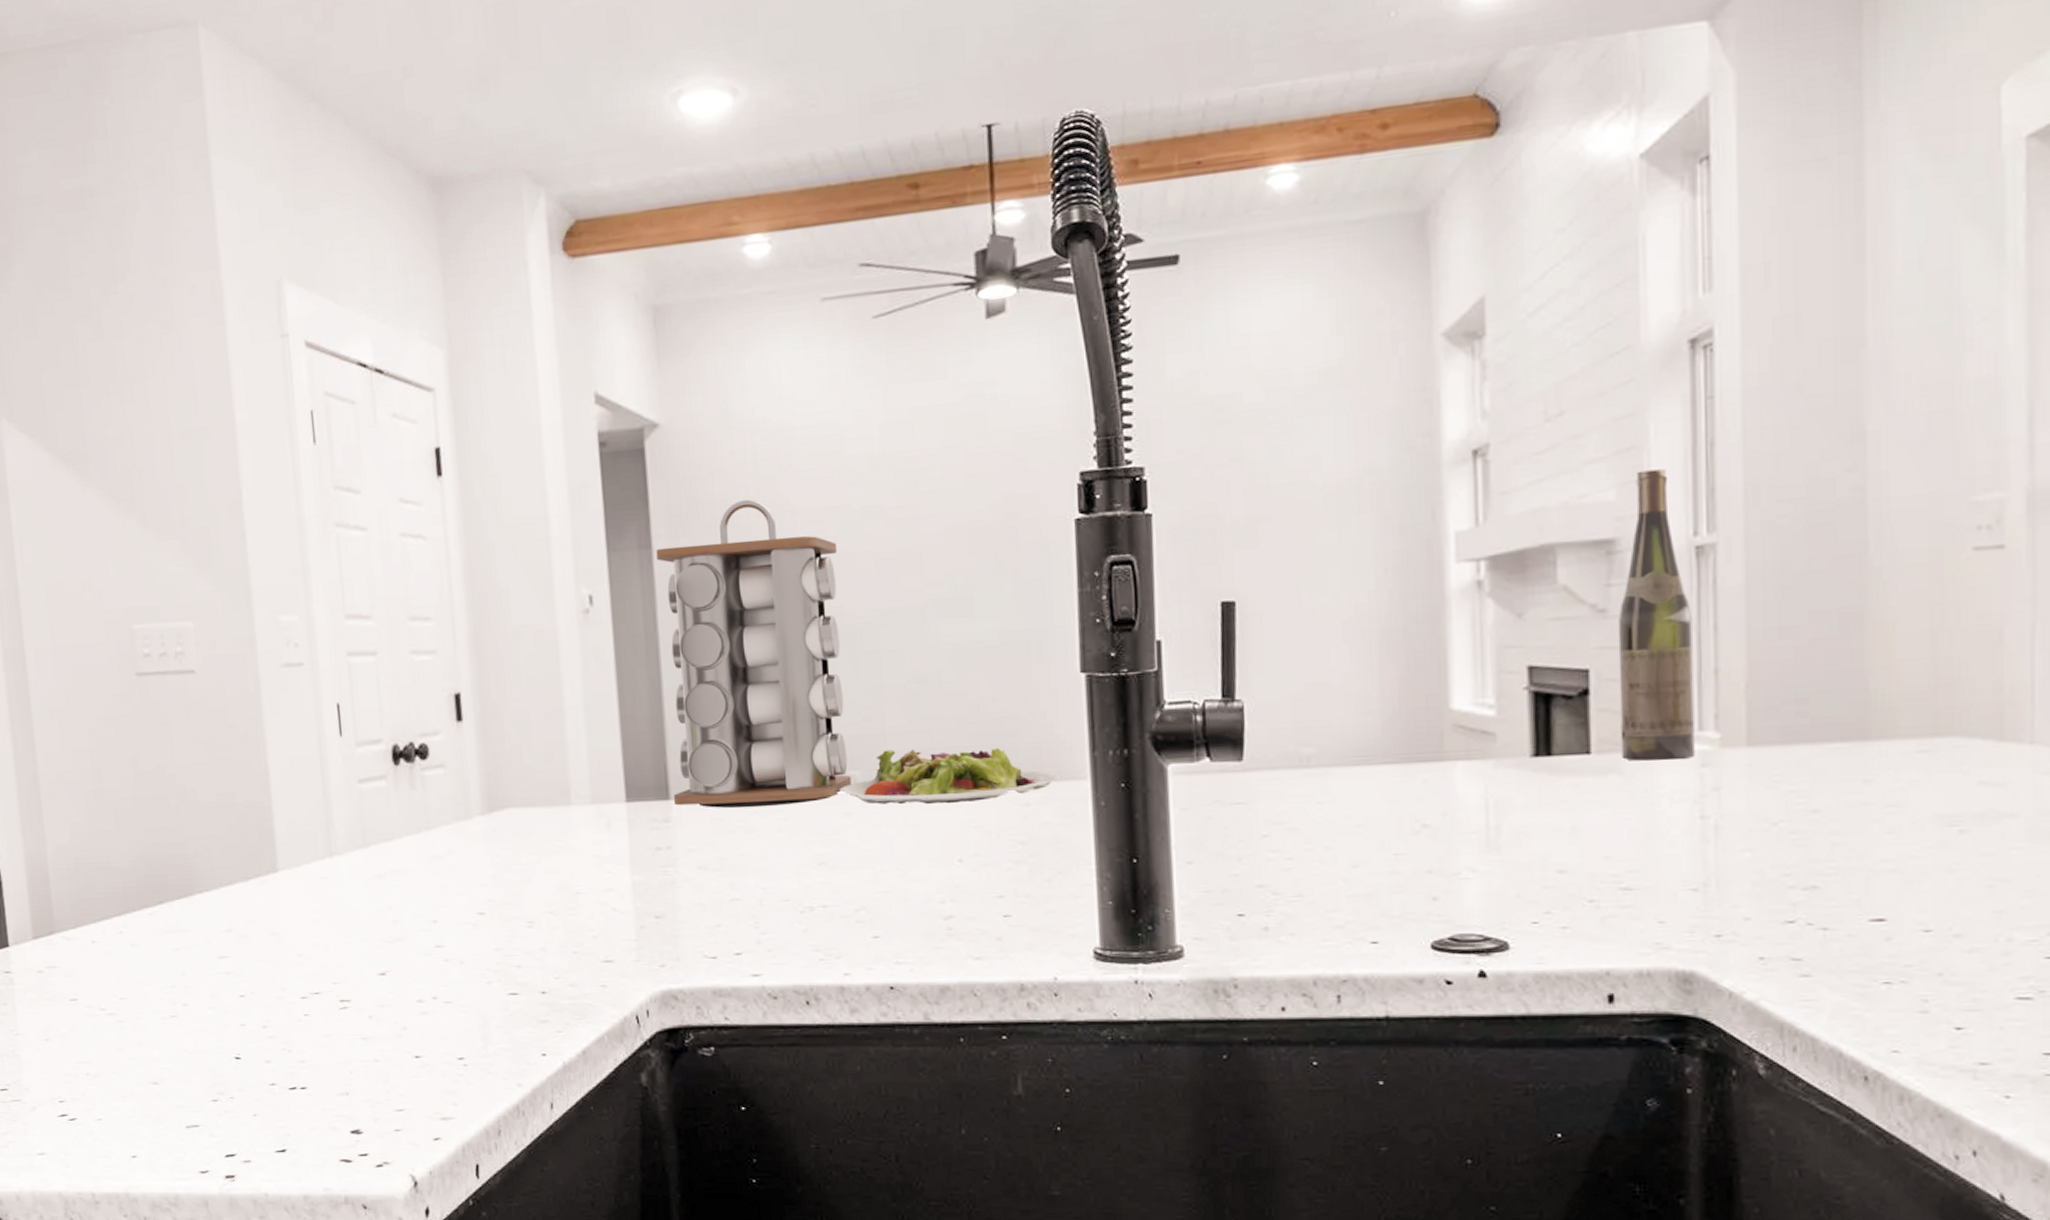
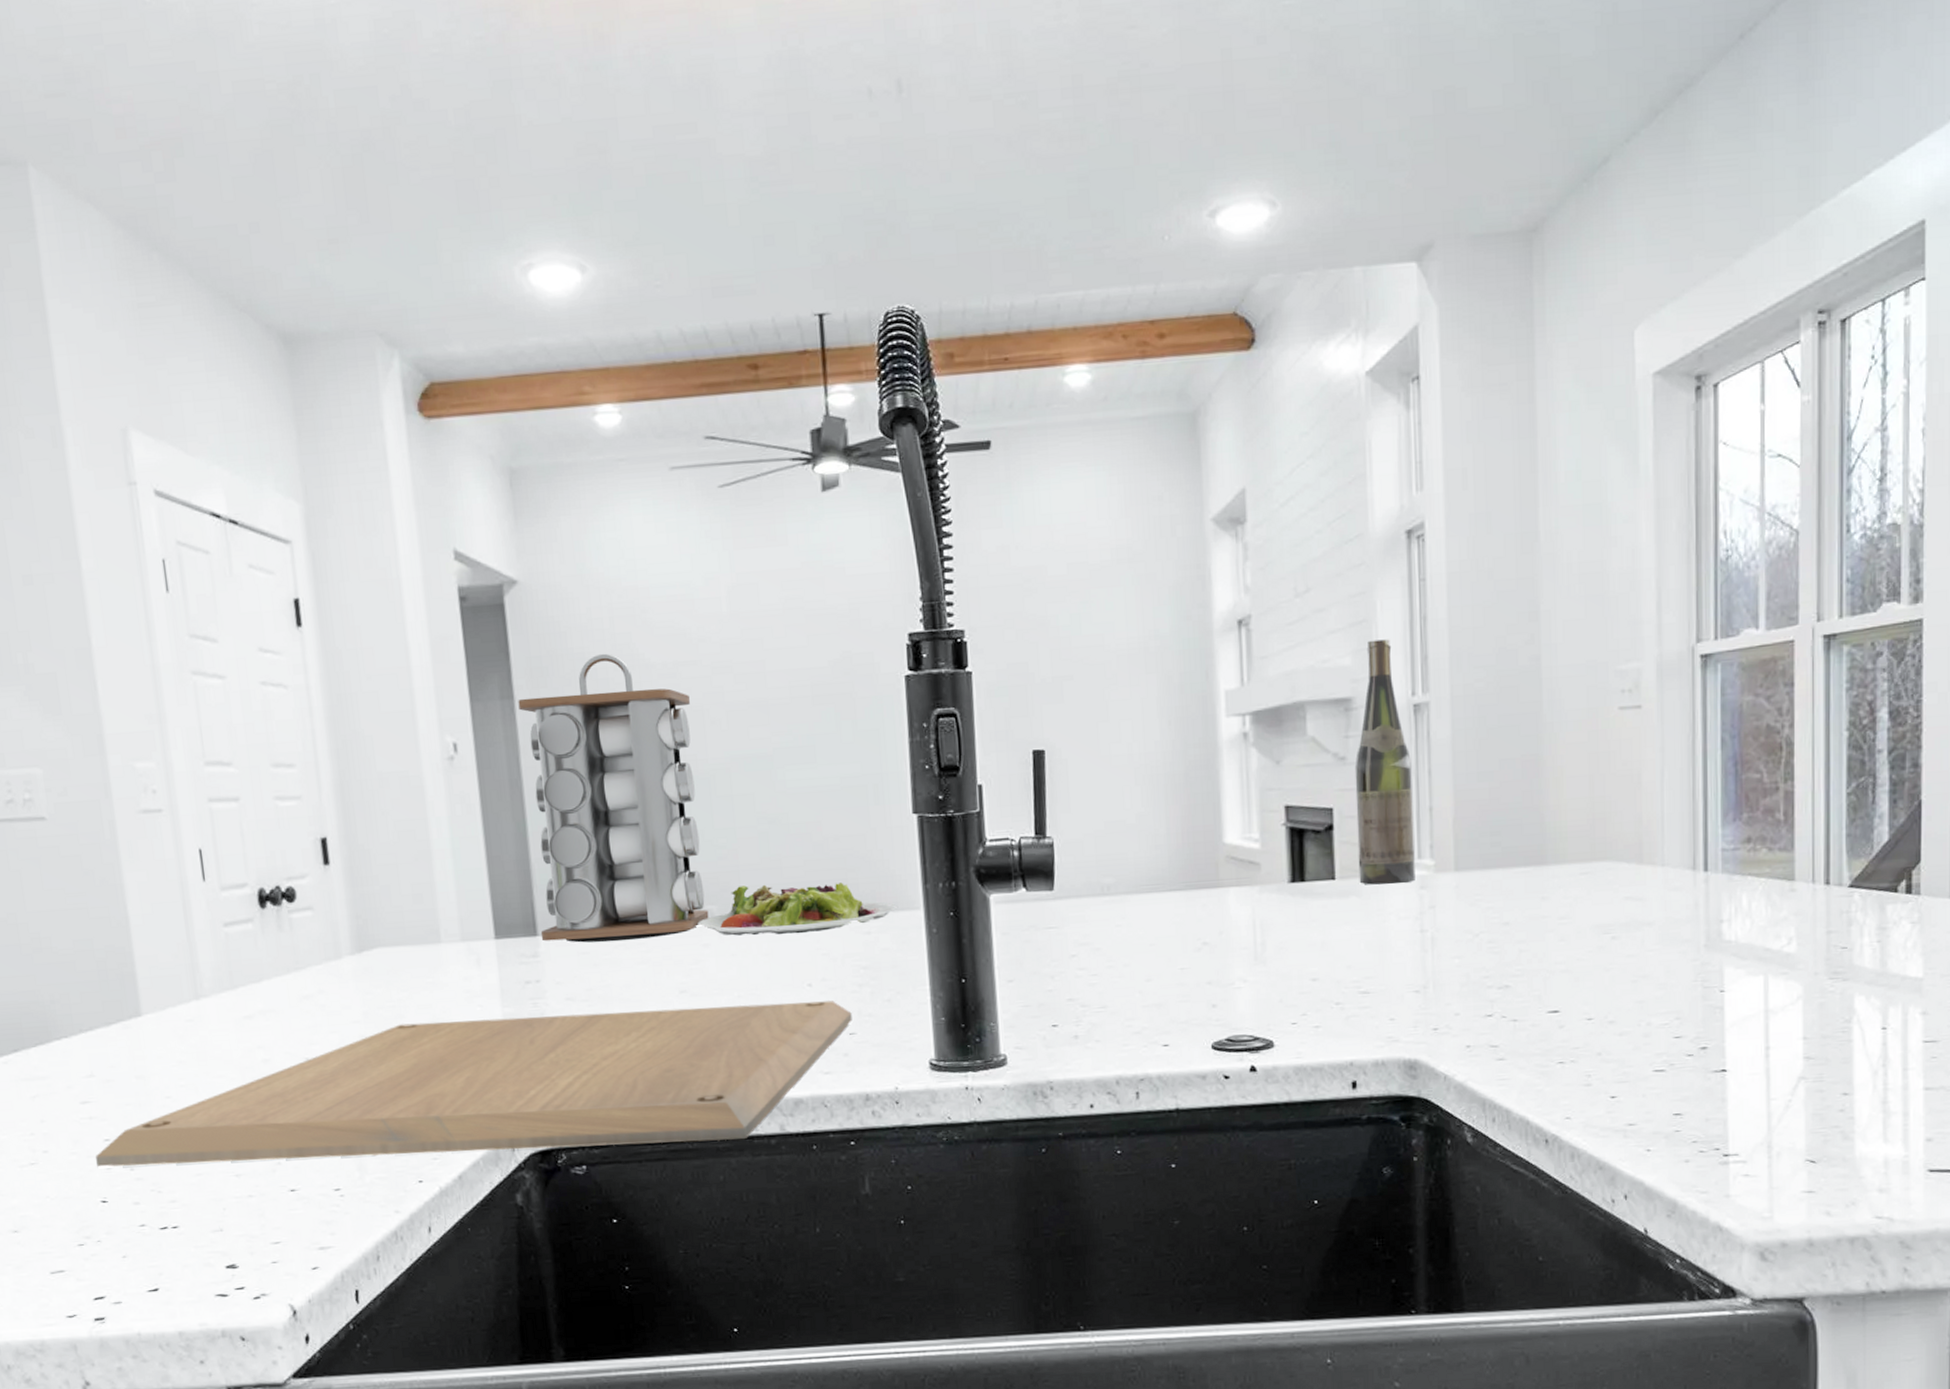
chopping board: none [230,878,1007,1027] -> present [95,1001,852,1167]

